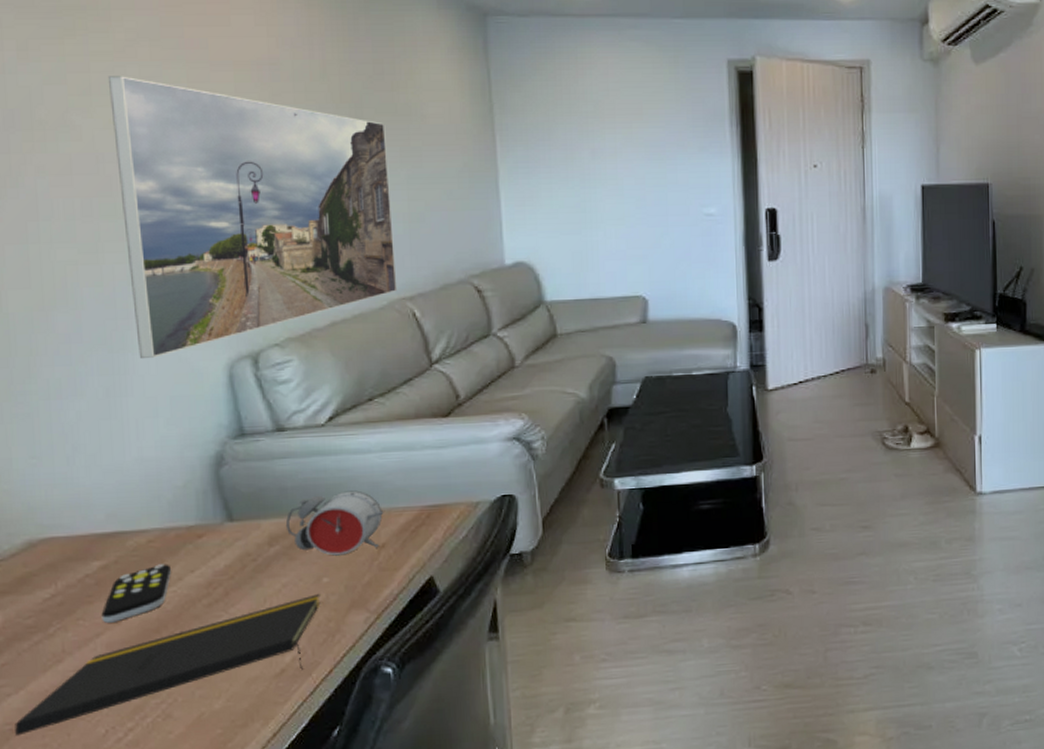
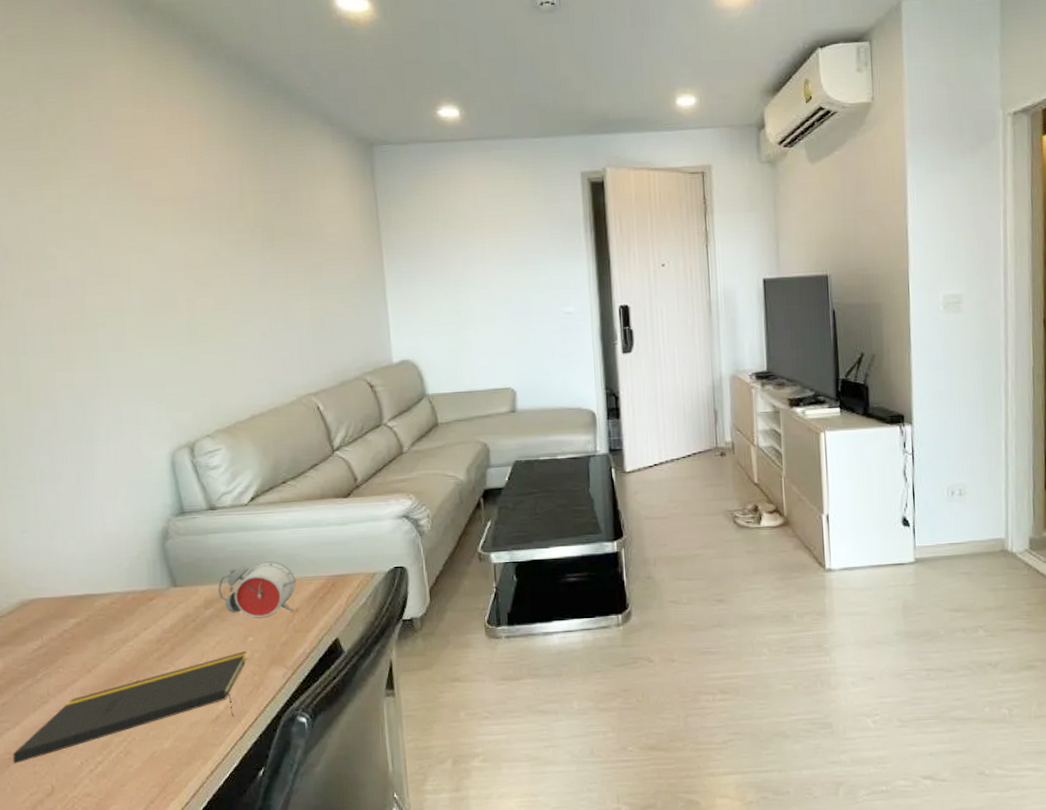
remote control: present [101,564,172,623] -> none [76,622,130,671]
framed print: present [107,76,398,359] -> none [75,213,304,449]

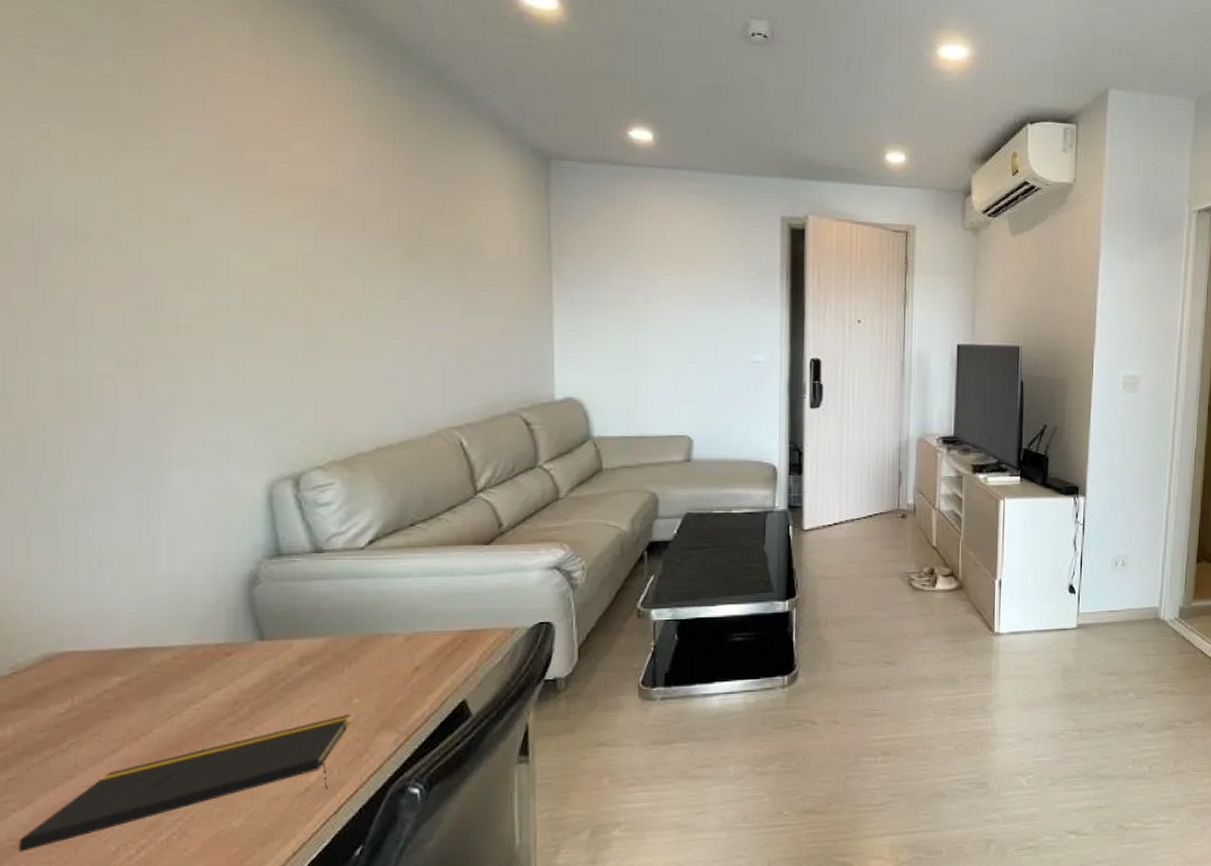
alarm clock: present [218,561,297,618] -> none [318,613,420,677]

